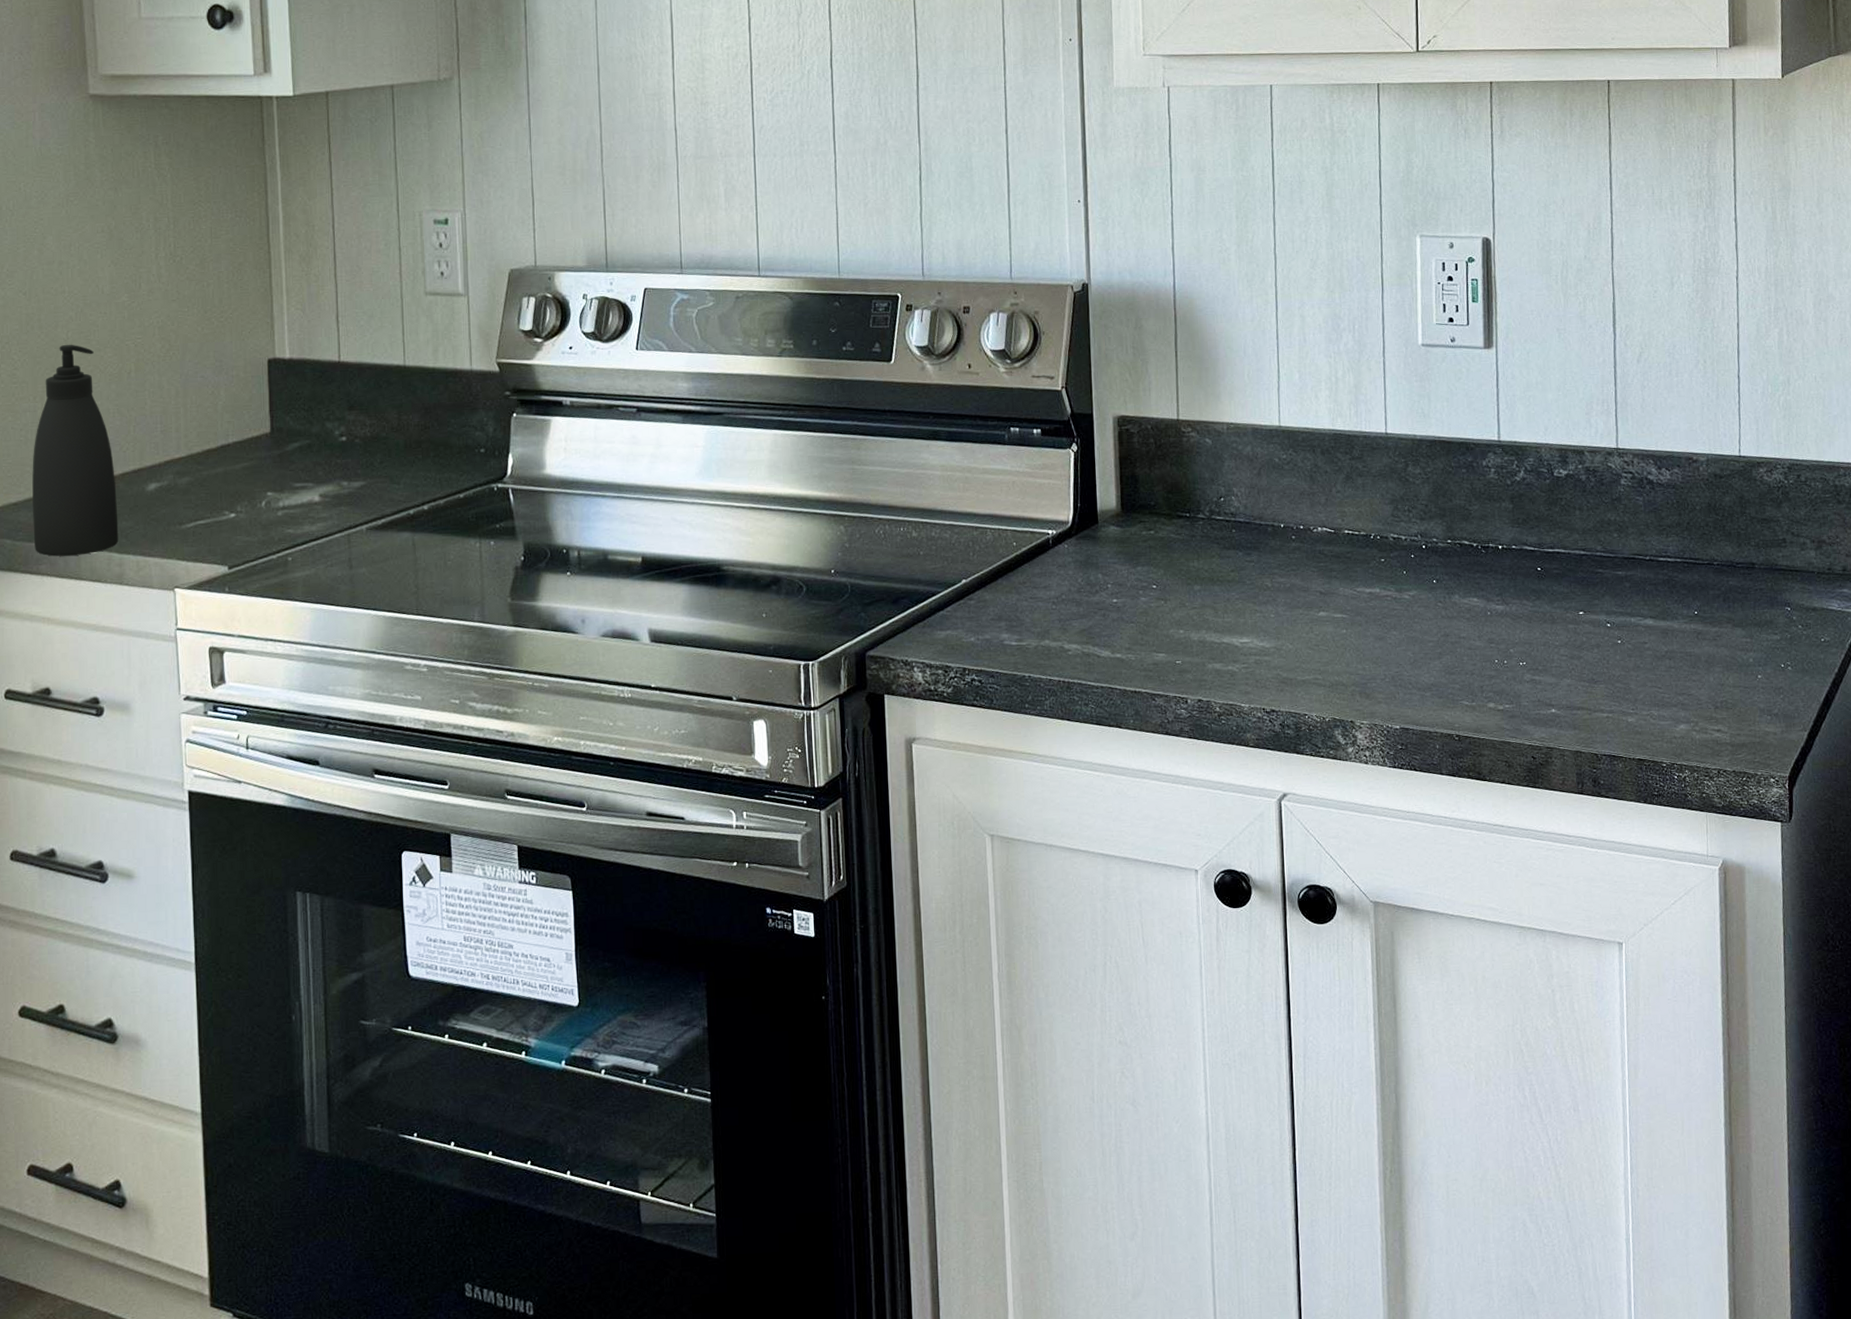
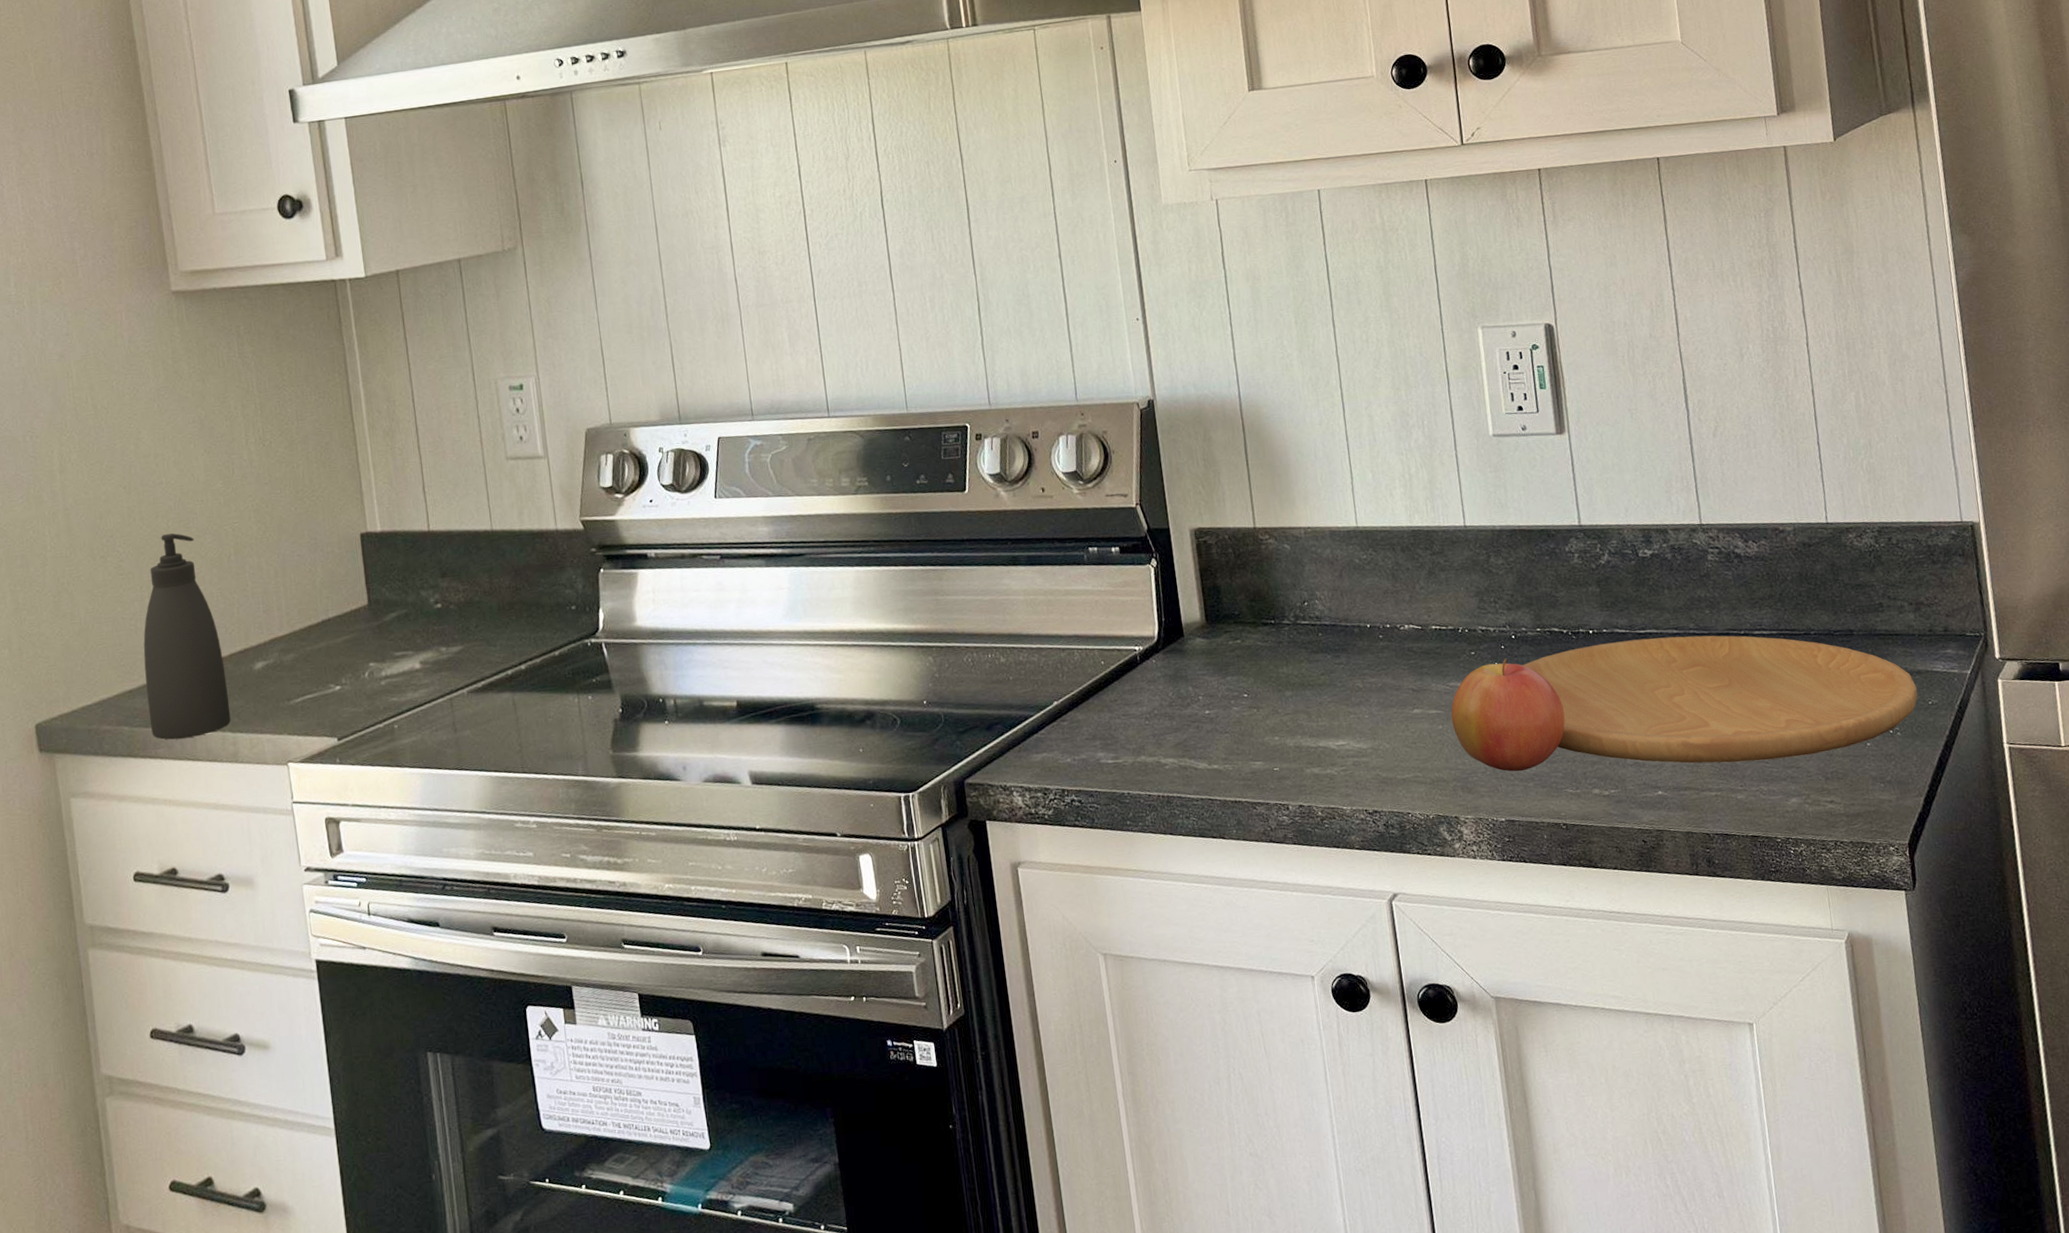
apple: none [1355,568,1468,681] -> present [1451,658,1566,772]
cutting board: none [1430,557,1811,686] -> present [1522,635,1918,763]

